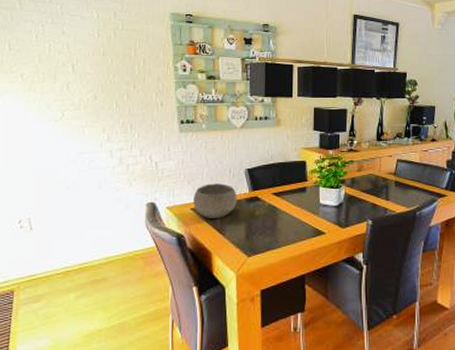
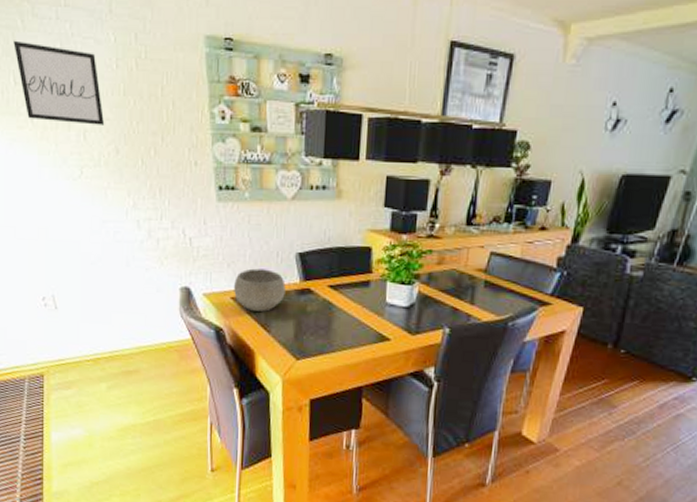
wall art: none [11,18,86,78] -> present [13,40,105,125]

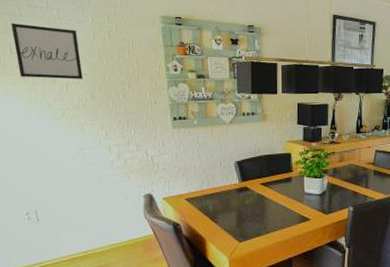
bowl: present [234,268,286,312] -> none [188,175,228,208]

